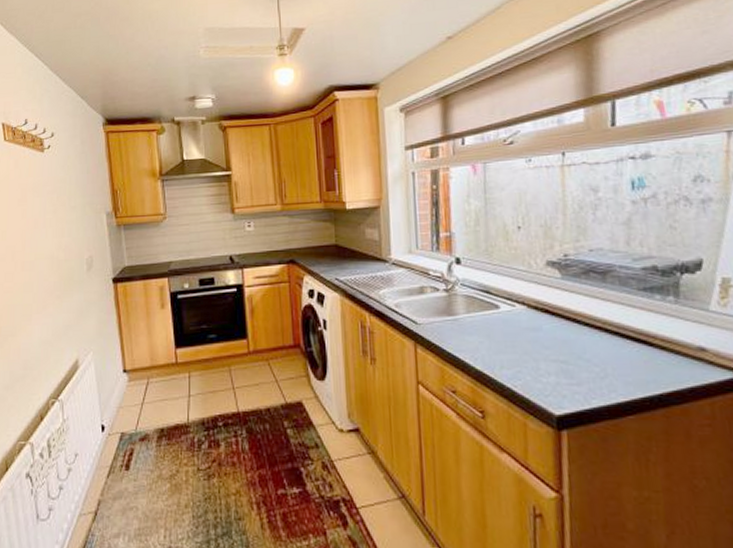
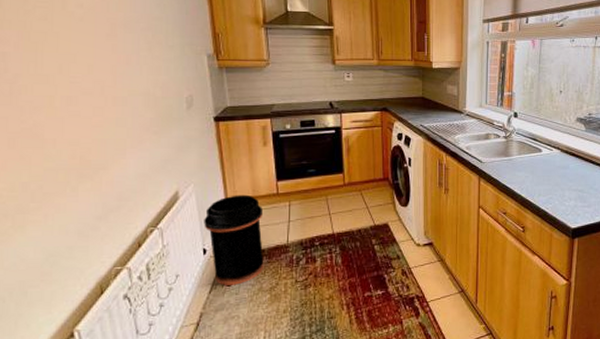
trash can: none [102,364,163,469] -> present [204,194,264,286]

